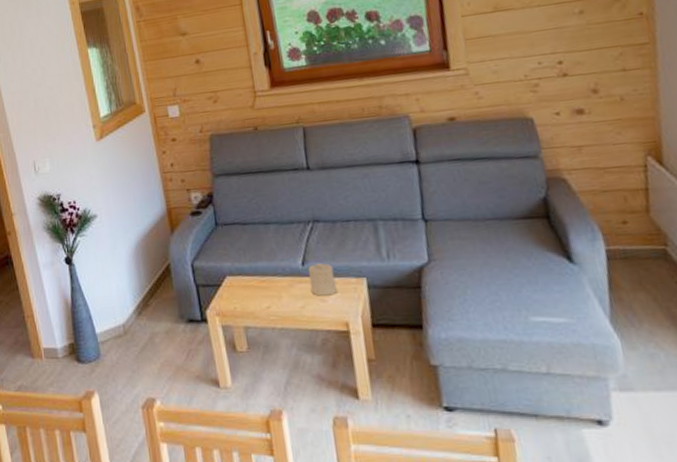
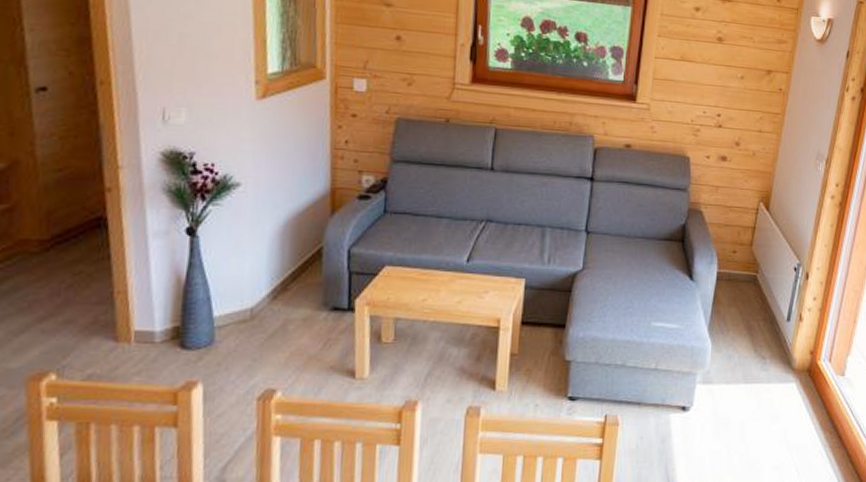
candle: present [307,262,337,296] -> none [470,260,497,293]

